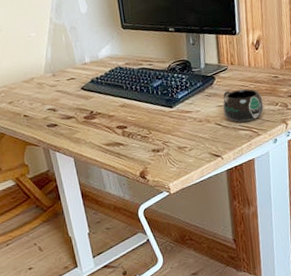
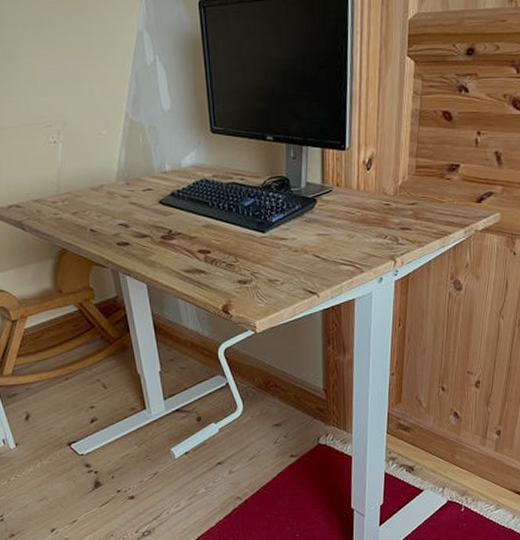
mug: present [222,89,264,123] -> none [323,216,370,255]

